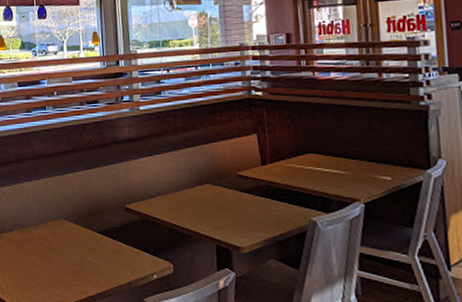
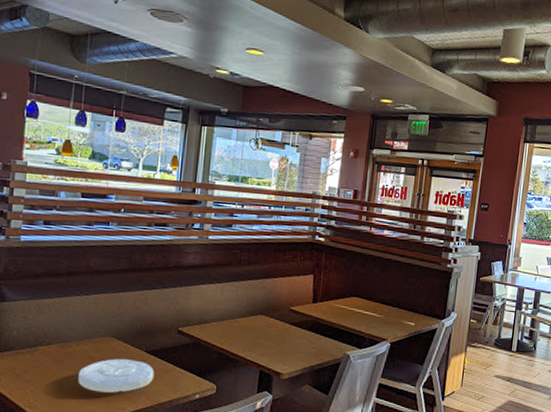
plate: none [40,241,110,276] -> present [78,359,155,393]

